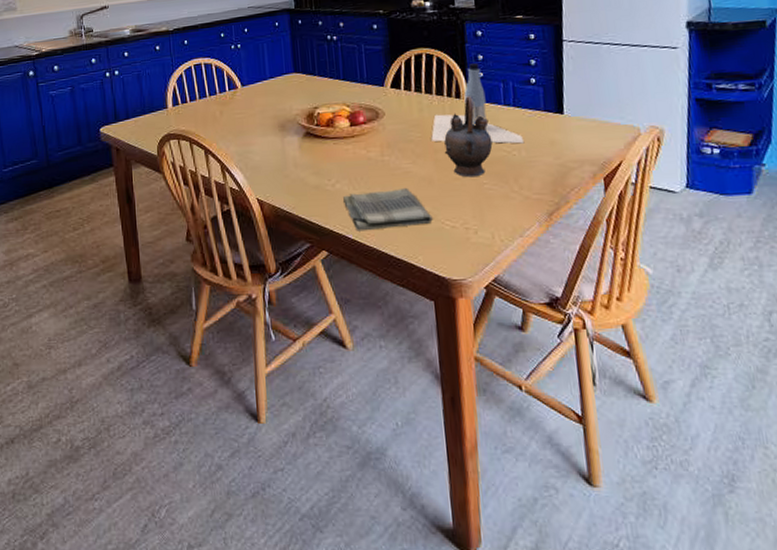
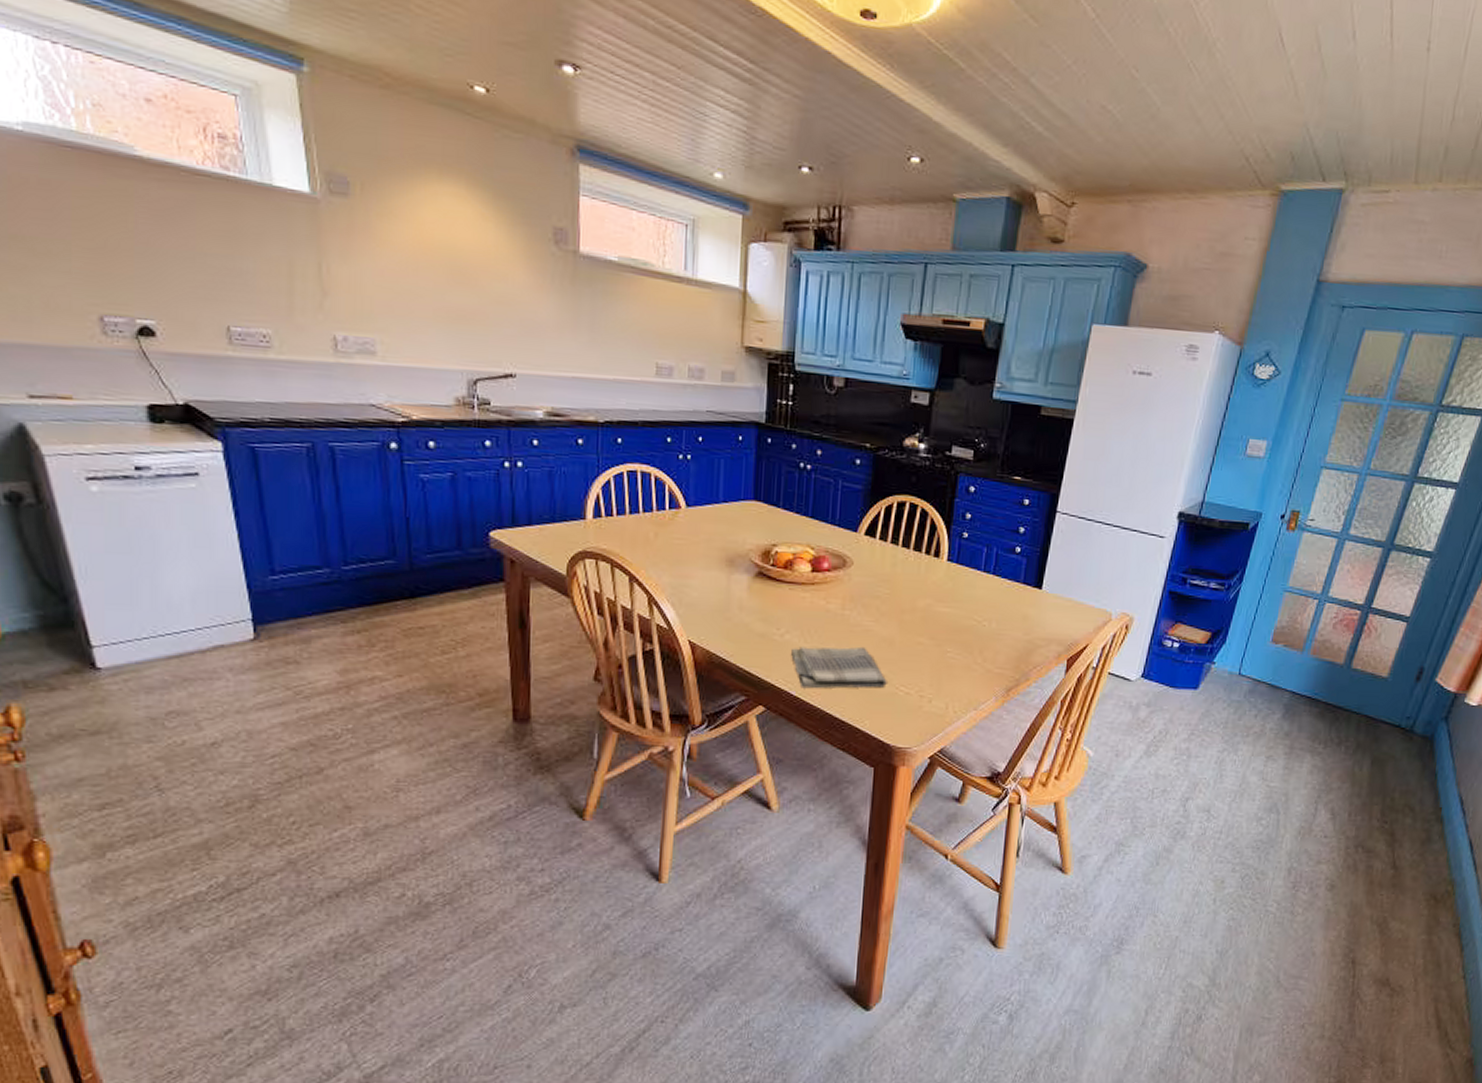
bottle: present [431,63,525,144] -> none [900,521,997,615]
teapot: present [444,95,493,178] -> none [911,555,965,644]

